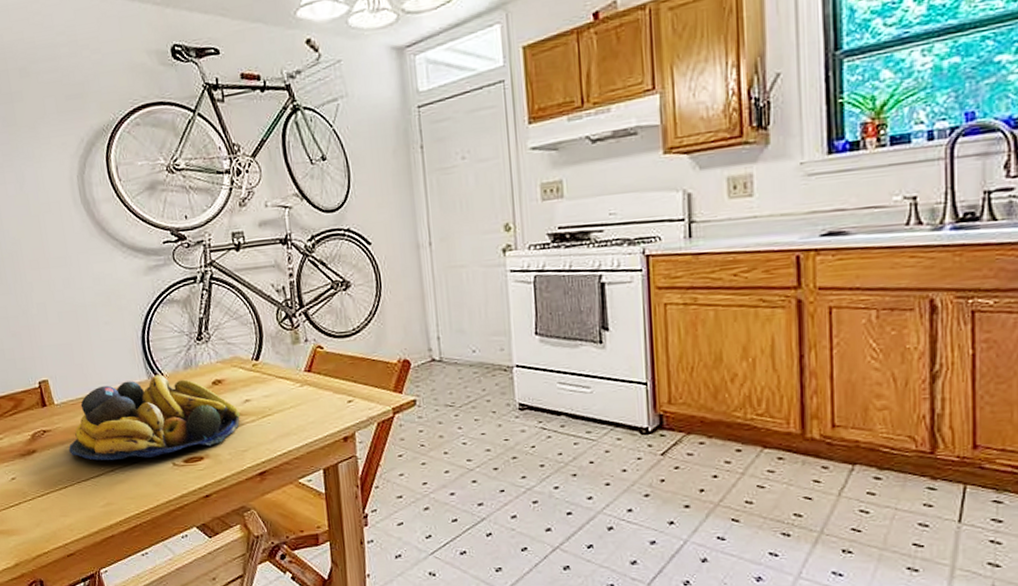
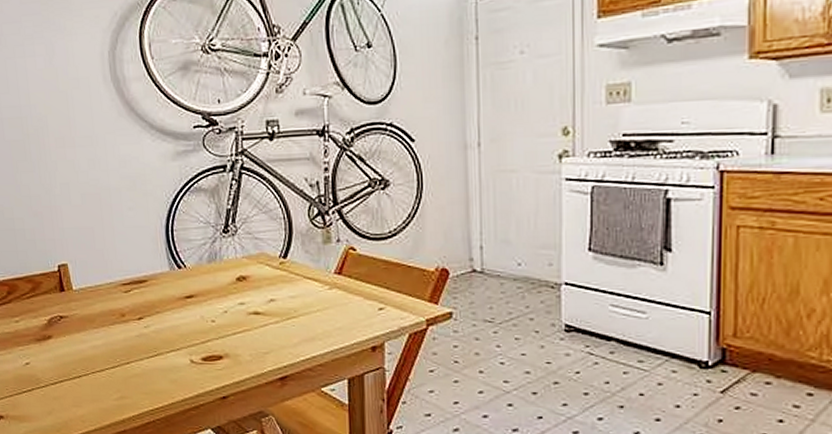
fruit bowl: present [69,374,241,461] -> none [85,266,265,353]

